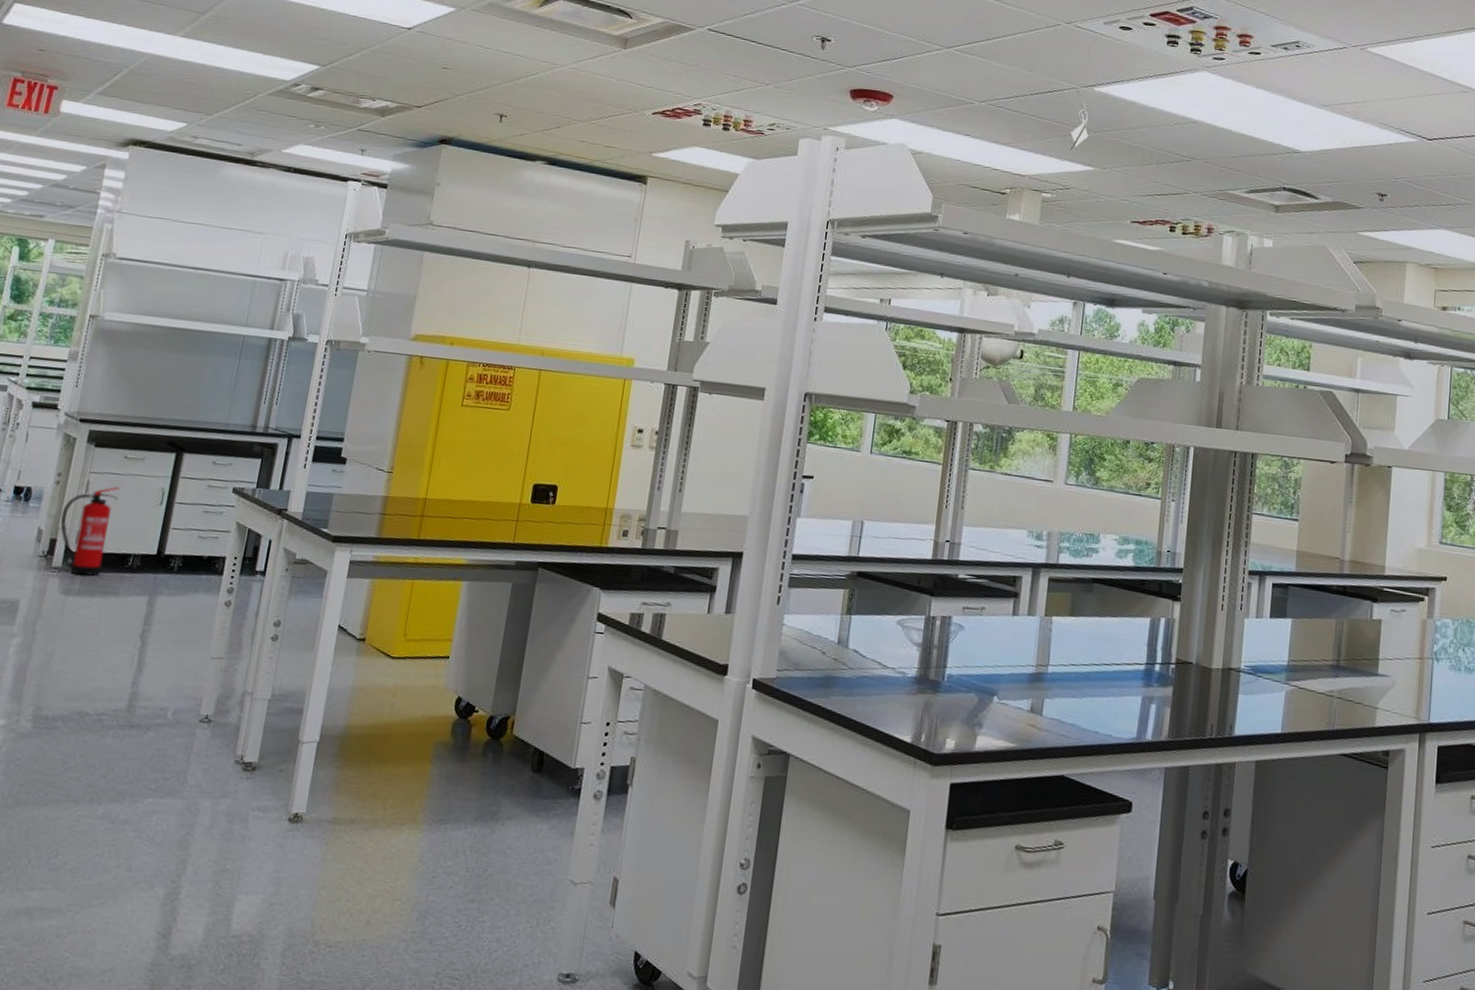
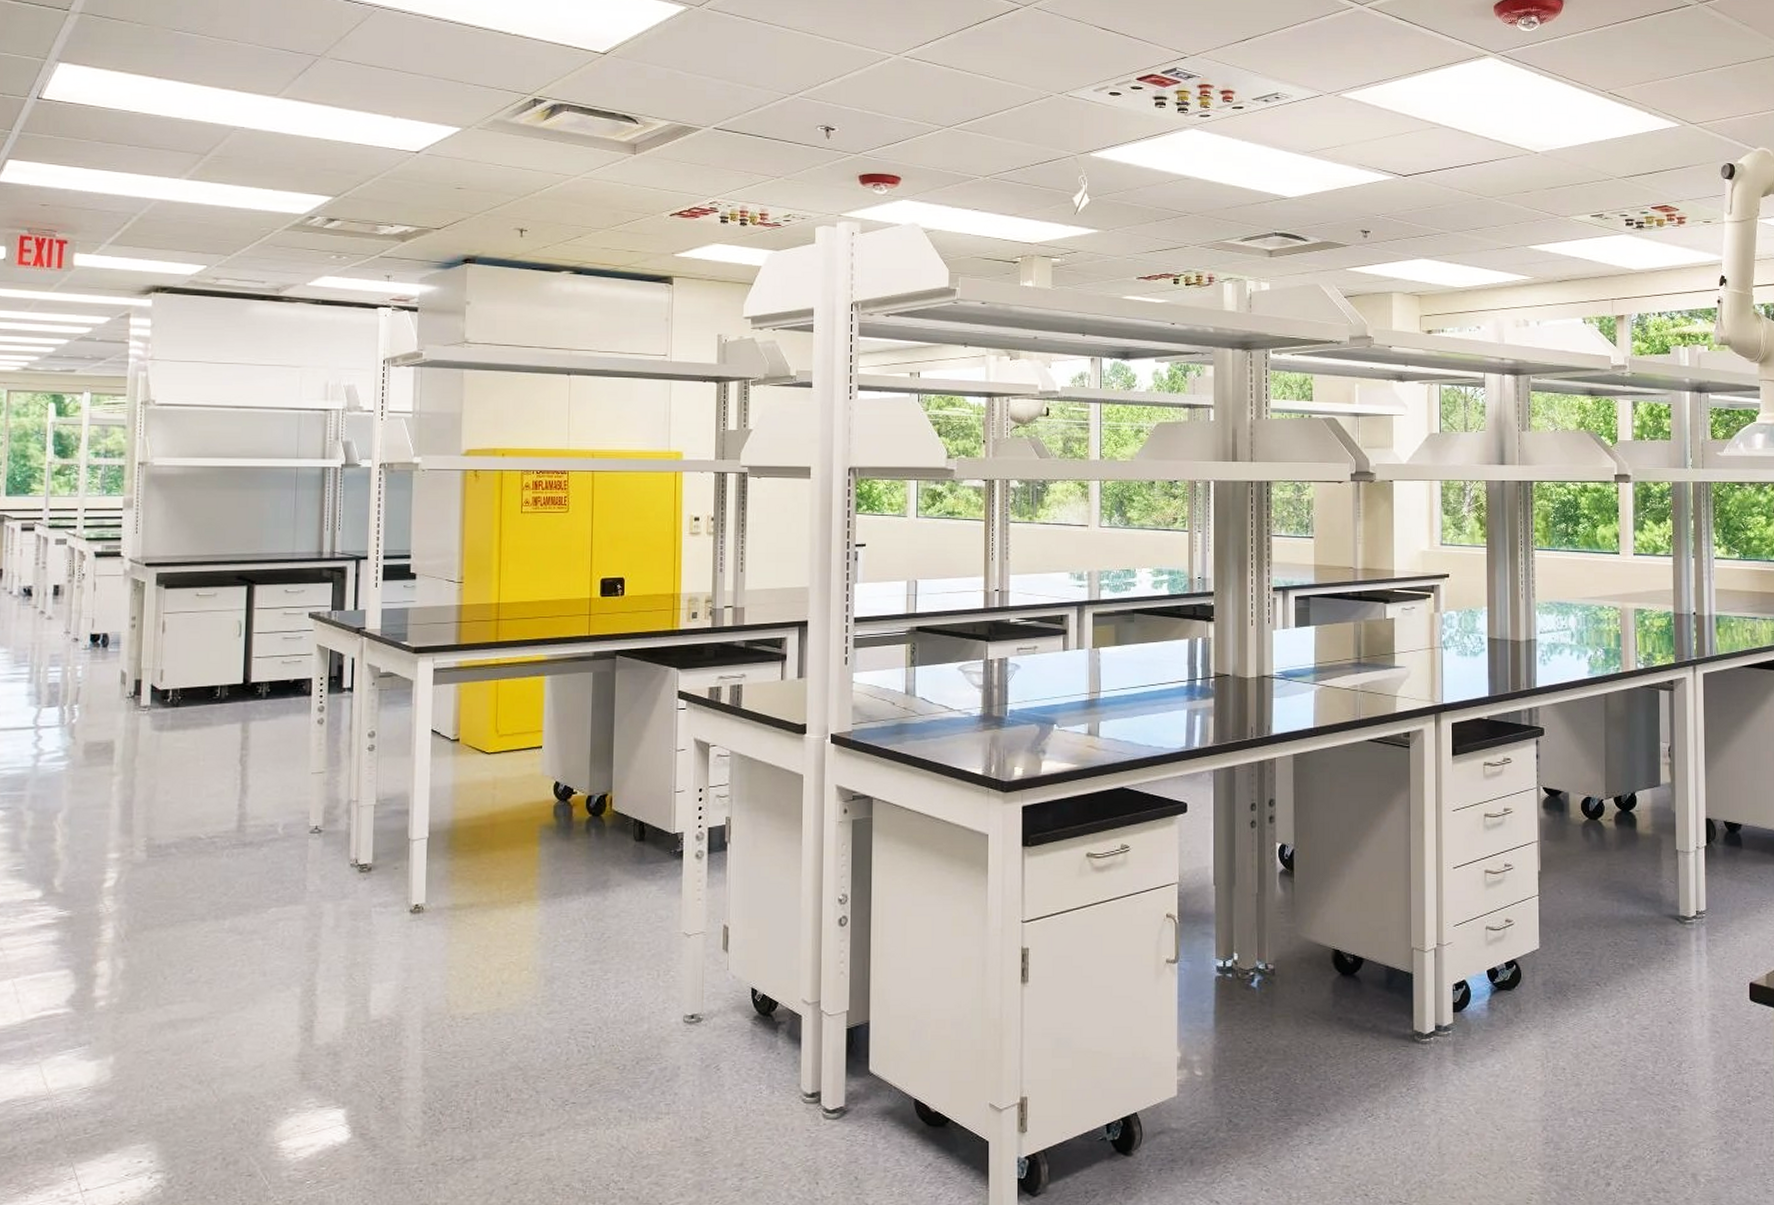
fire extinguisher: present [60,486,121,576] -> none [142,623,197,711]

